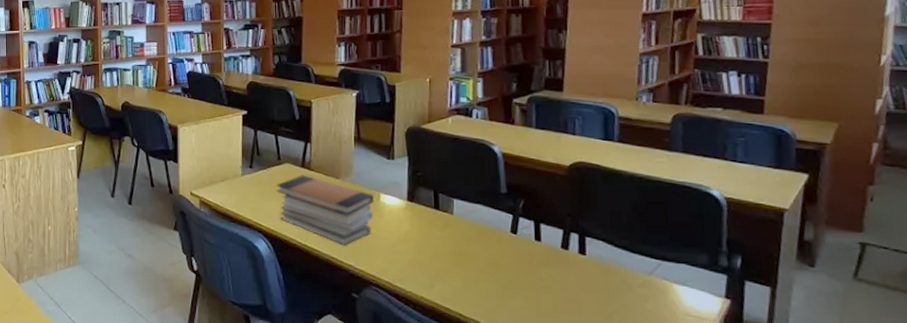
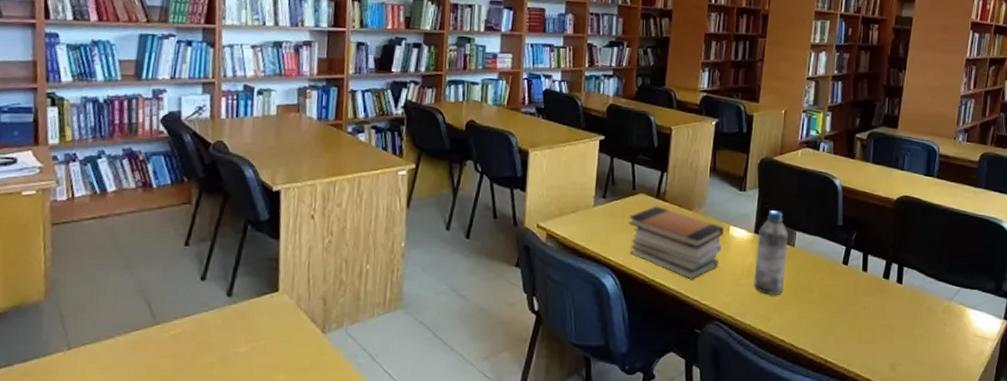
water bottle: none [410,178,446,264] -> present [753,210,789,296]

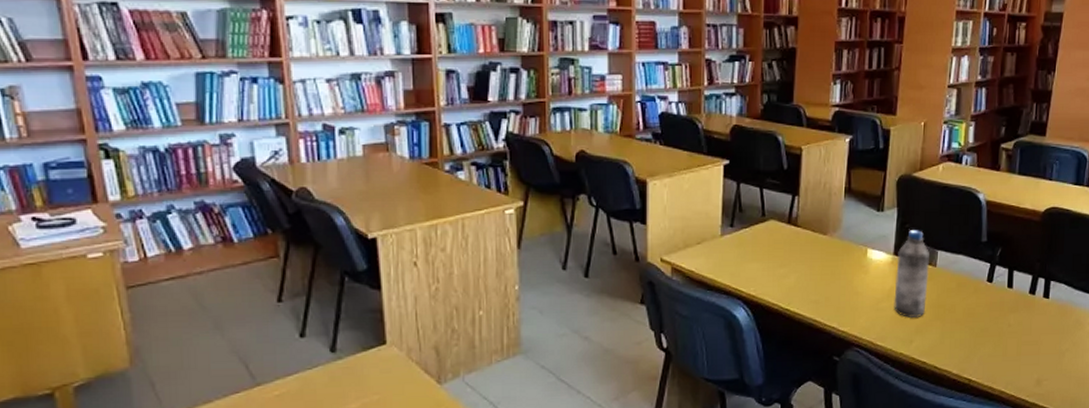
book stack: present [628,206,724,280] -> none [758,232,861,307]

